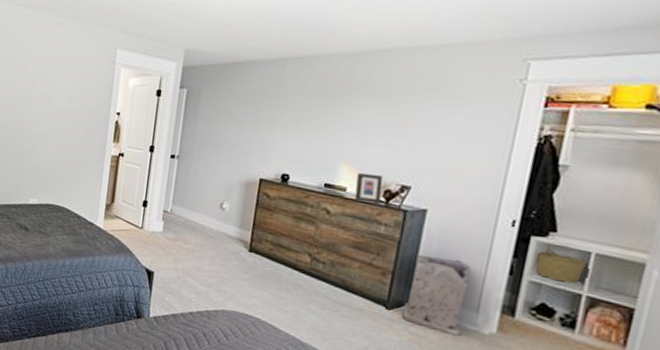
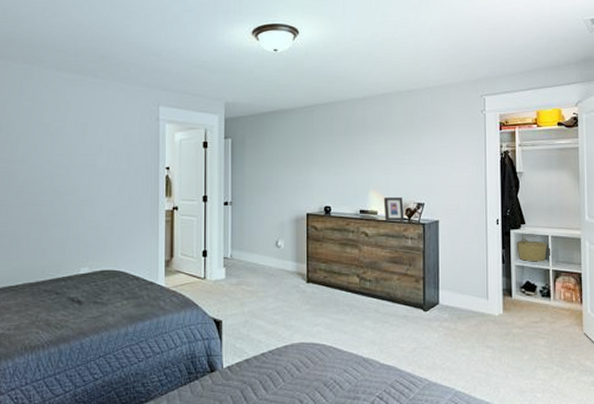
laundry basket: present [401,255,471,337] -> none [435,259,480,323]

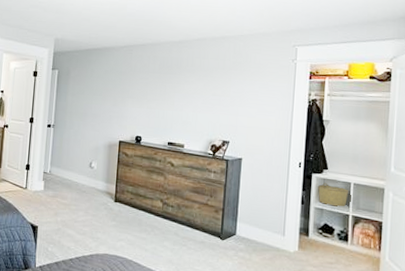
picture frame: present [383,198,404,221] -> none [190,133,210,156]

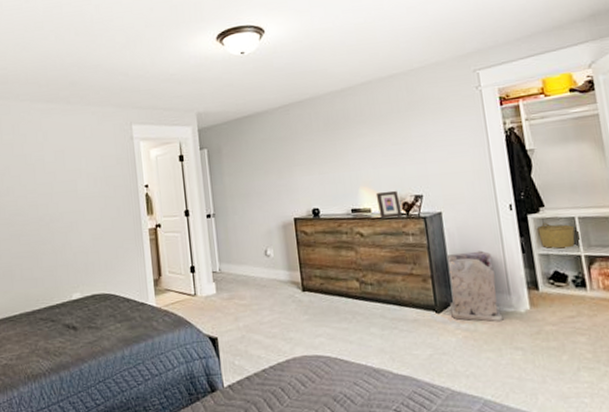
picture frame: none [190,133,210,156] -> present [375,191,402,219]
laundry basket: none [232,194,276,256] -> present [446,252,504,322]

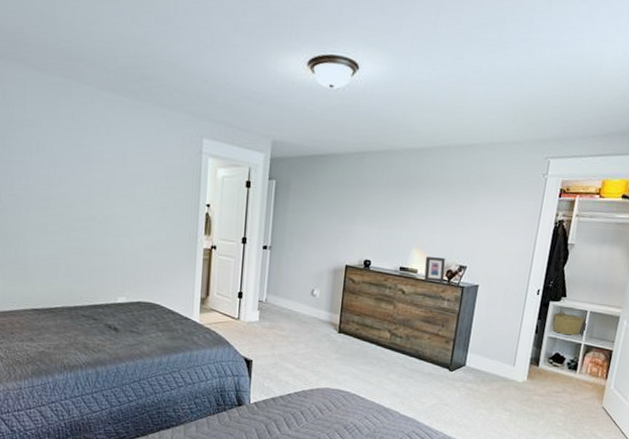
laundry basket: present [446,252,504,322] -> none [460,324,510,387]

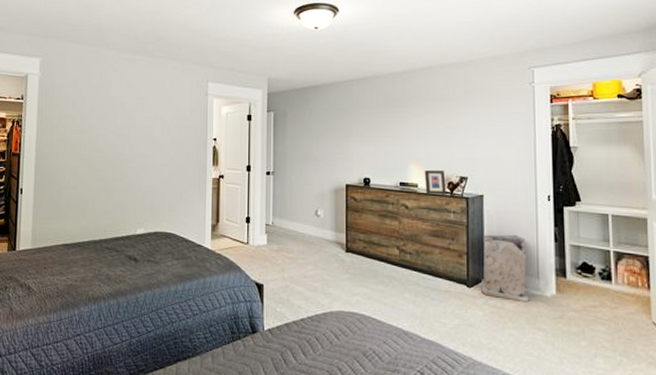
laundry basket: none [460,324,510,387] -> present [480,235,530,303]
basket: present [553,310,585,336] -> none [572,216,607,242]

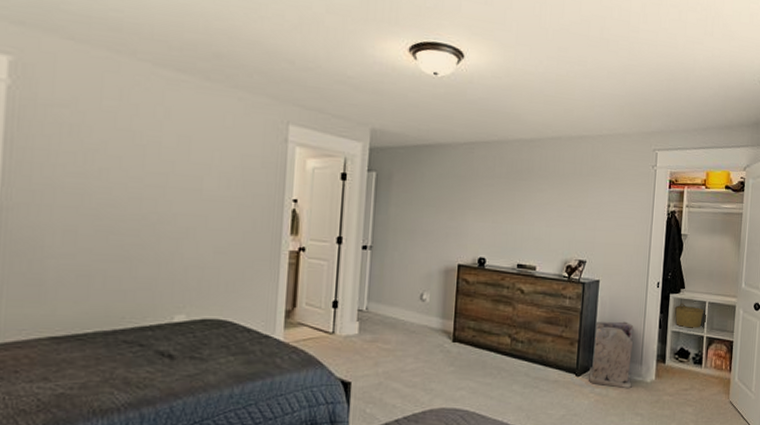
picture frame: present [424,171,446,195] -> none [543,252,565,279]
basket: none [572,216,607,242] -> present [675,303,704,328]

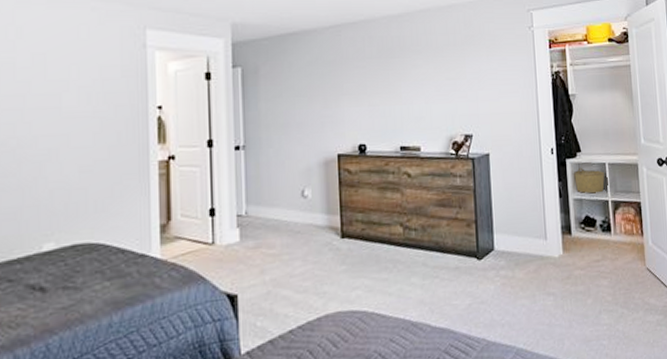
laundry basket: present [588,322,634,389] -> none [490,196,539,268]

